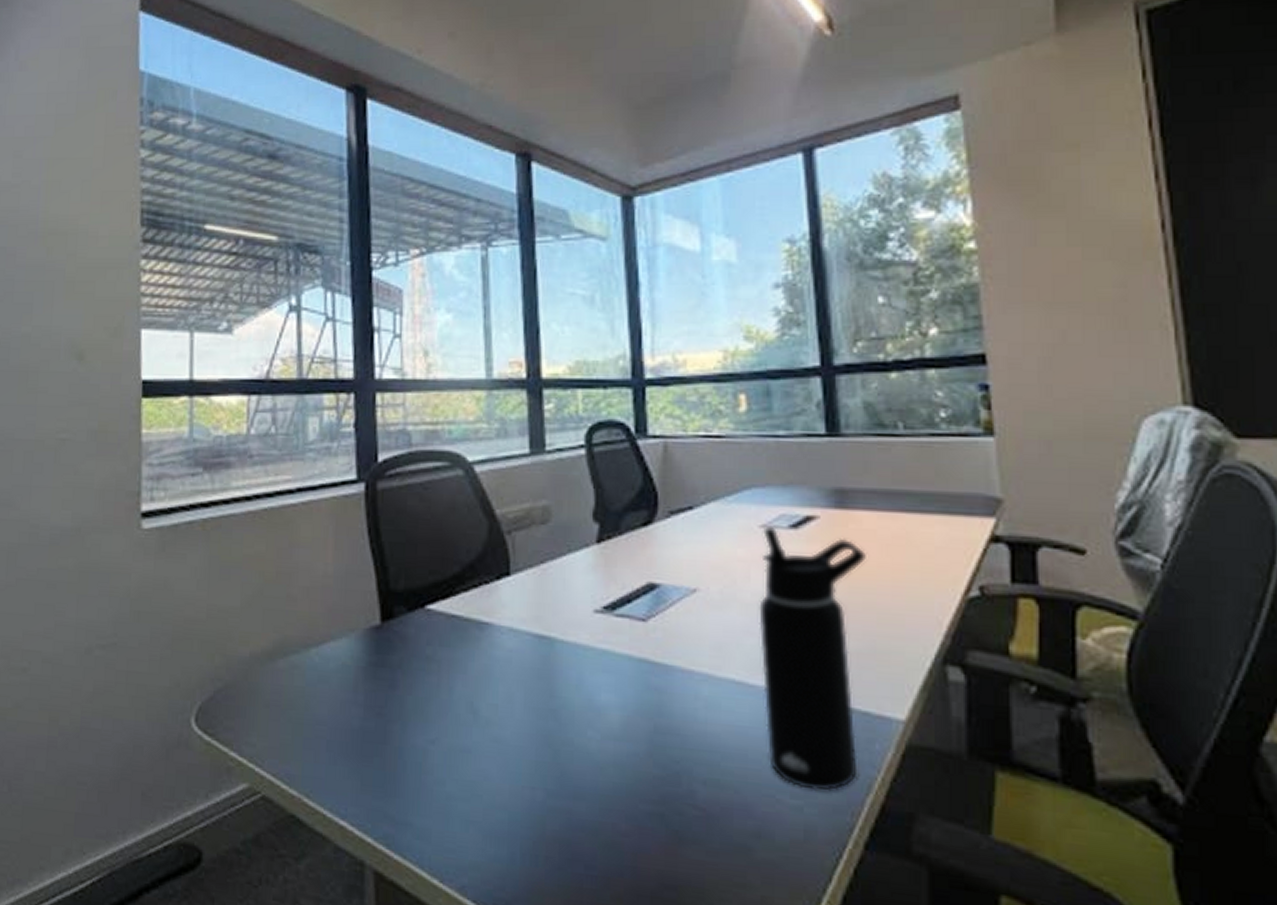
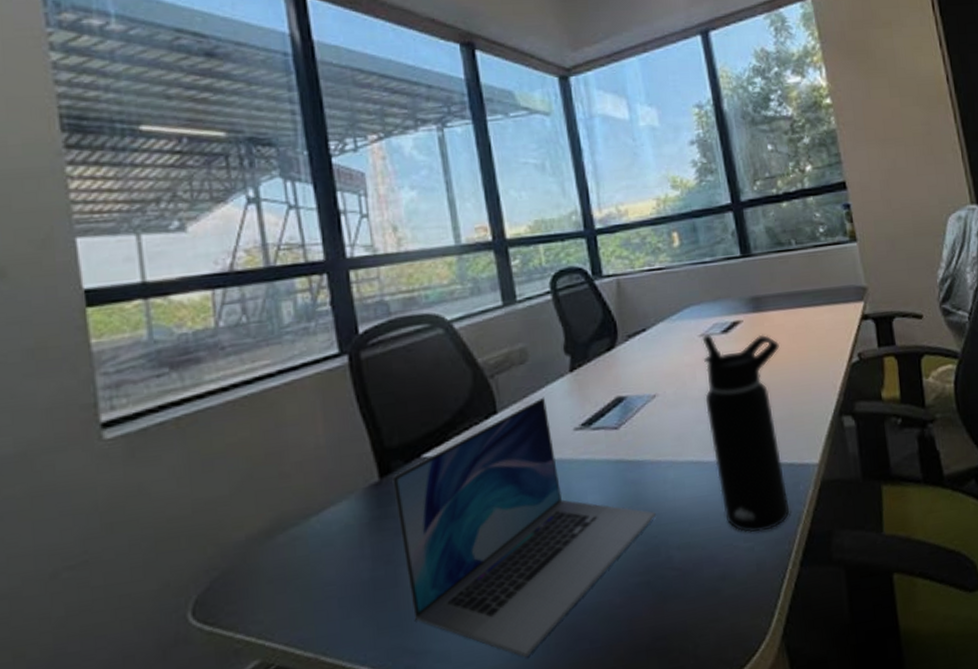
laptop: none [393,566,680,863] -> present [392,397,656,658]

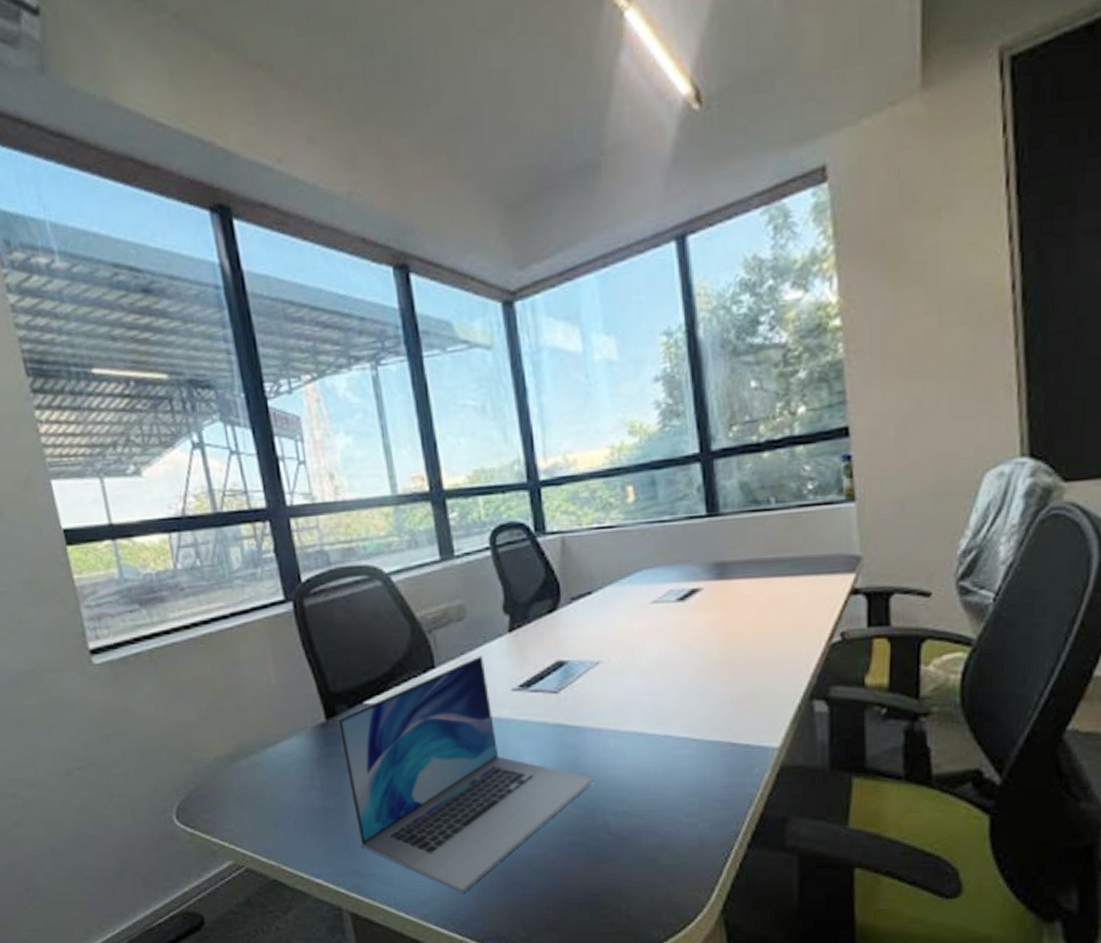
water bottle: present [702,334,790,533] -> none [654,602,744,809]

